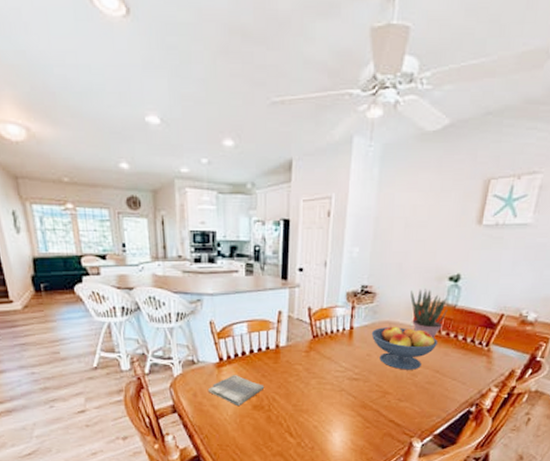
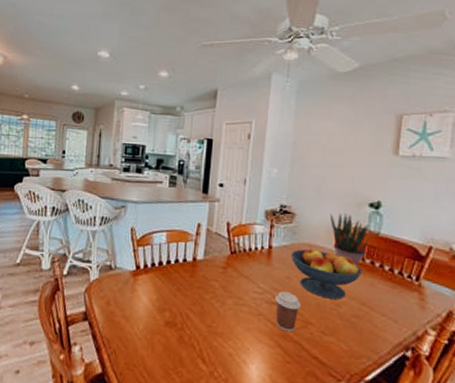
dish towel: present [209,375,265,407] -> none [122,285,179,321]
coffee cup: none [356,368,380,402] -> present [275,292,301,332]

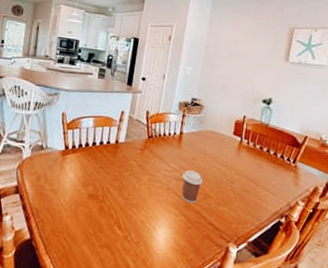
fruit bowl: present [290,249,362,300] -> none [197,135,253,177]
potted plant: present [330,213,370,266] -> none [231,107,261,151]

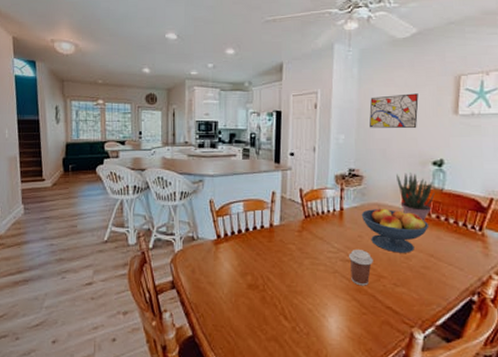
fruit bowl: none [197,135,253,177] -> present [361,208,428,253]
wall art: none [214,37,258,70] -> present [369,93,419,129]
potted plant: none [231,107,261,151] -> present [397,173,435,221]

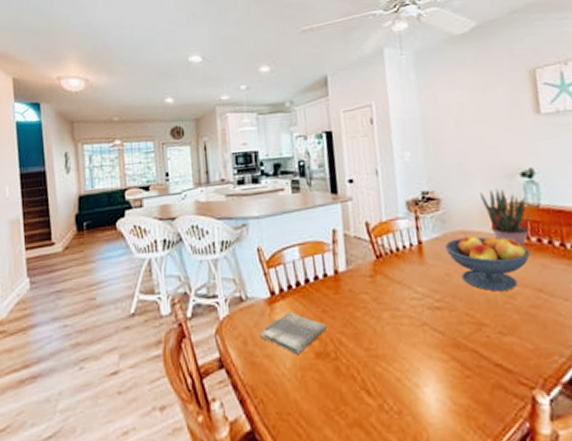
dish towel: none [206,253,259,285] -> present [260,312,328,356]
coffee cup: present [349,250,373,286] -> none [437,292,469,340]
wall art: present [369,93,419,129] -> none [434,94,495,140]

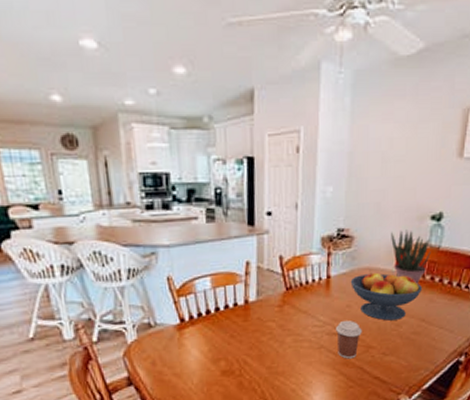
dish towel: present [260,312,328,356] -> none [169,337,234,374]
coffee cup: none [437,292,469,340] -> present [336,321,362,359]

